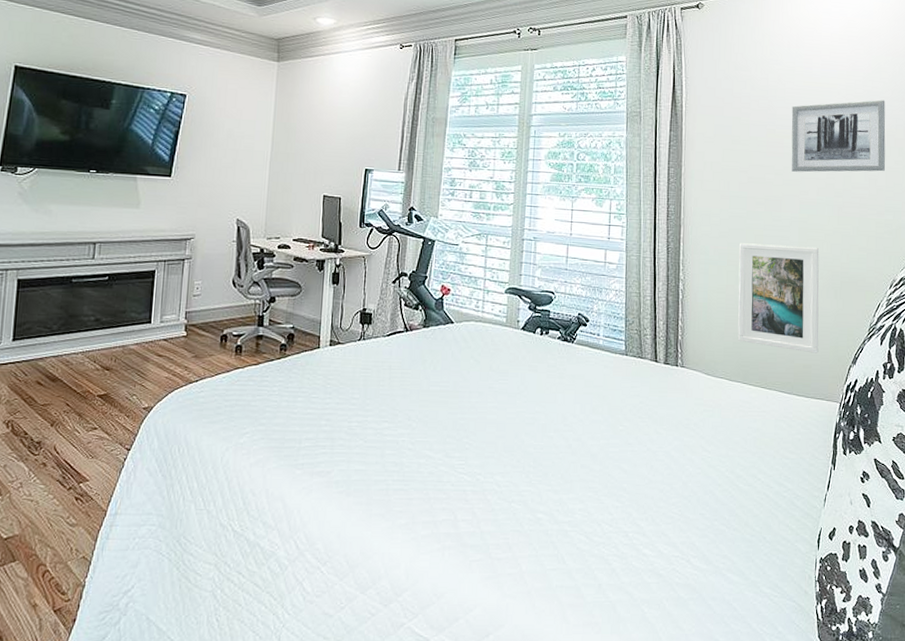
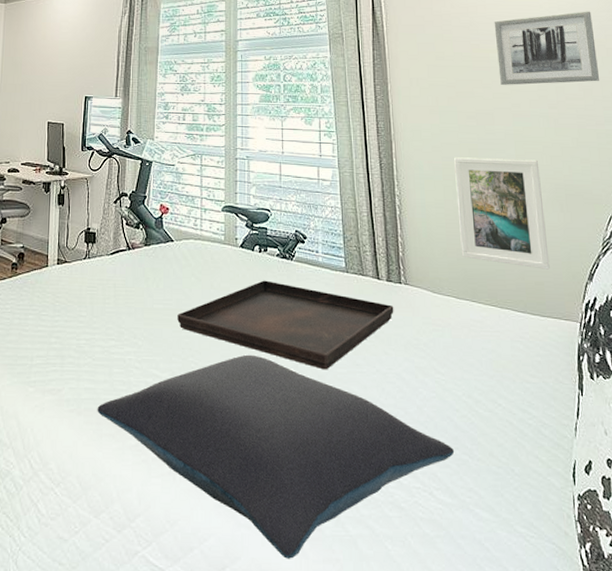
pillow: none [367,435,714,624] -> present [97,354,455,559]
serving tray: none [454,362,669,449] -> present [177,280,394,370]

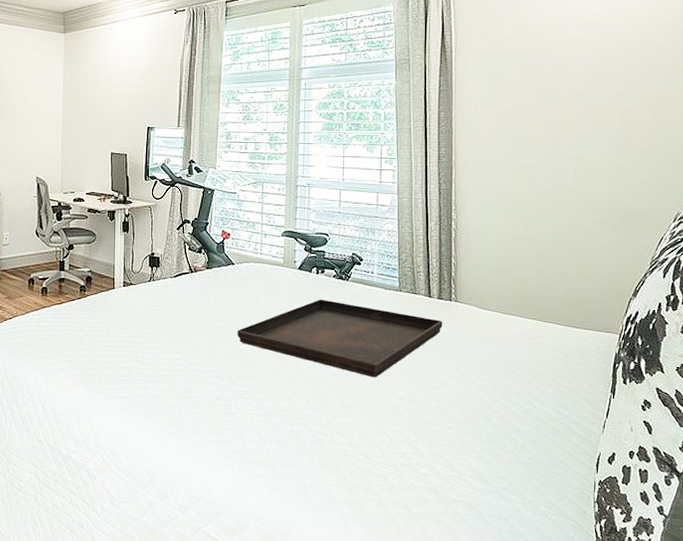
pillow: present [97,354,455,559] -> none [162,365,490,533]
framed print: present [454,157,550,270] -> none [512,182,597,287]
wall art: present [494,11,600,85] -> none [566,32,670,110]

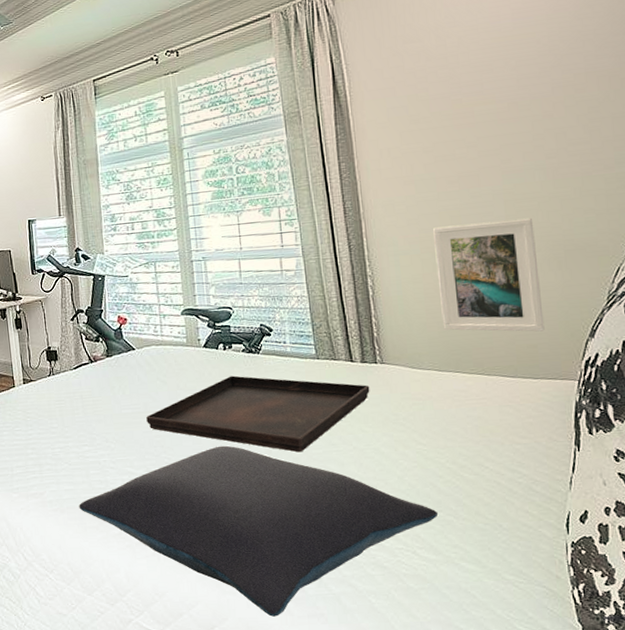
pillow: none [162,365,490,533] -> present [79,445,439,617]
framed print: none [512,182,597,287] -> present [433,217,545,332]

